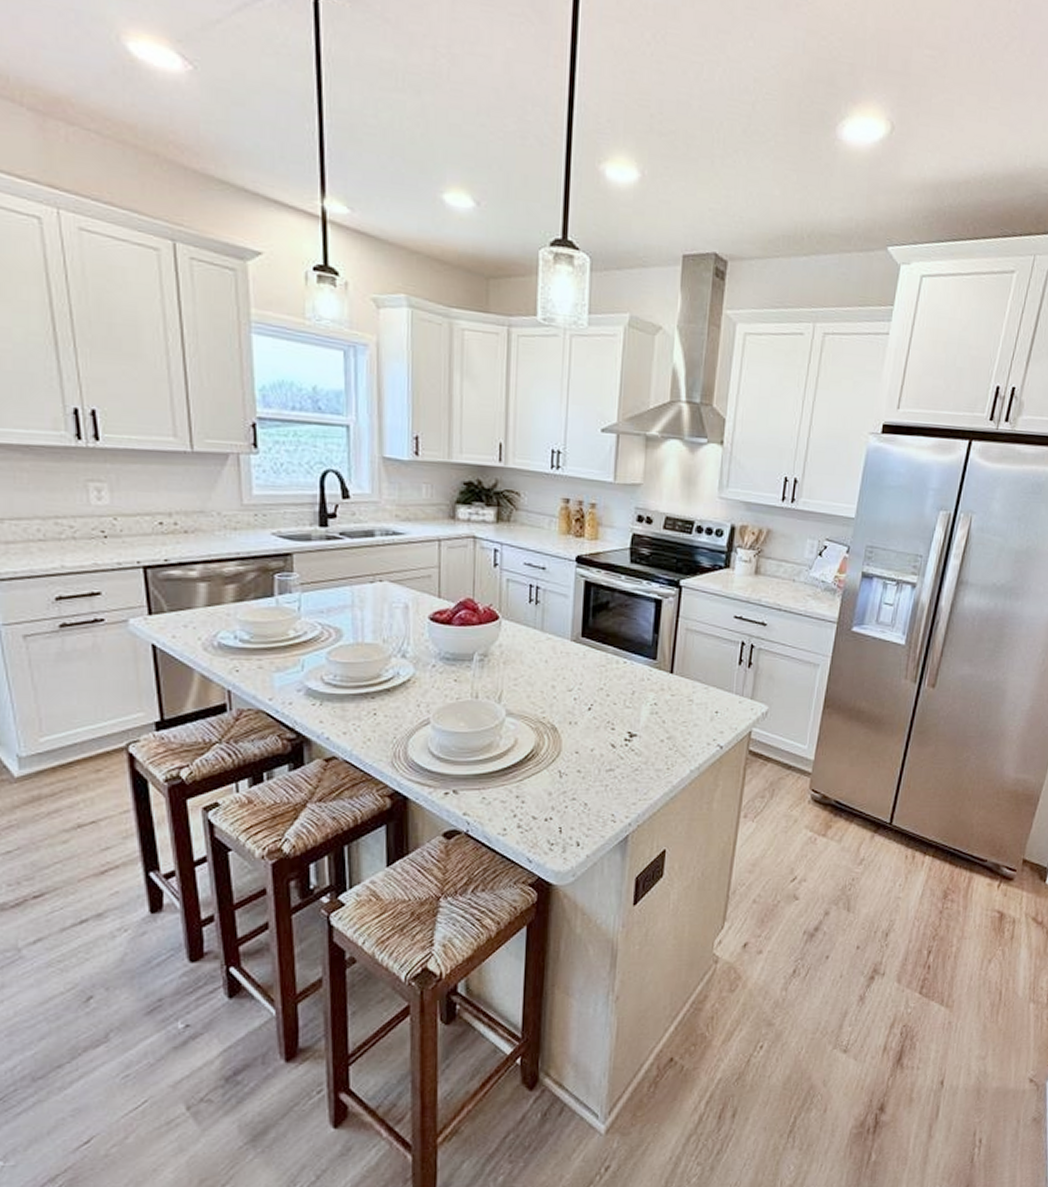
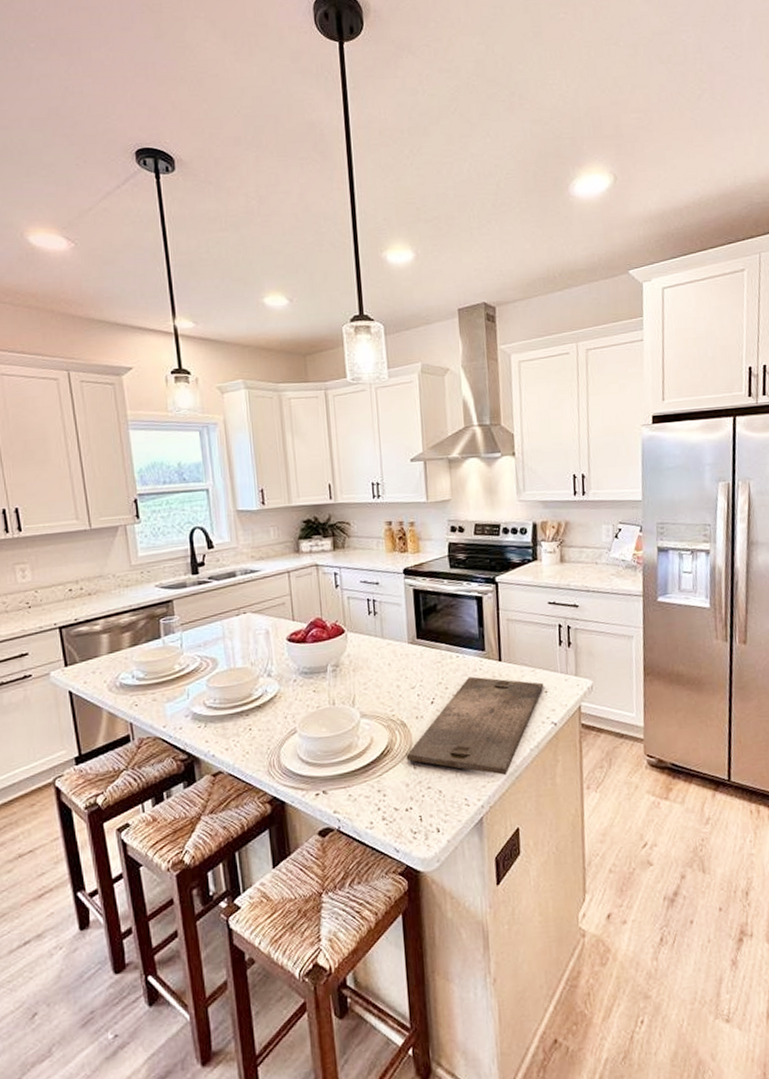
cutting board: none [552,686,715,795] -> present [406,676,544,776]

